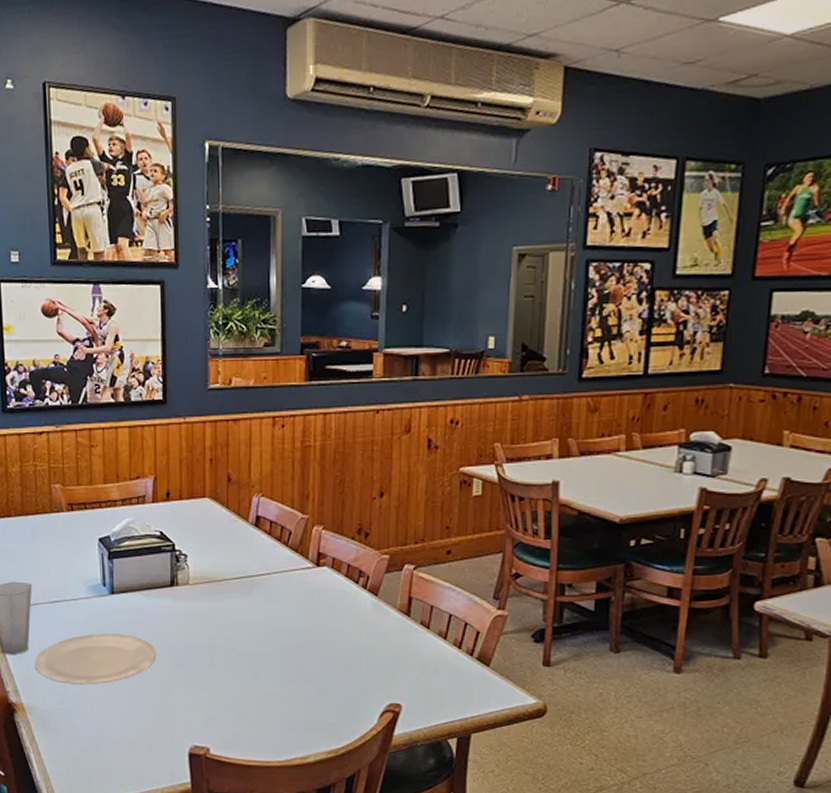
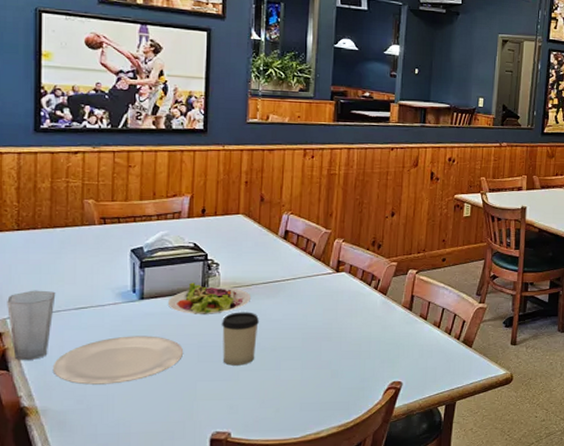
salad plate: none [137,576,224,613] -> present [167,283,252,314]
cup: none [193,611,233,673] -> present [221,312,259,366]

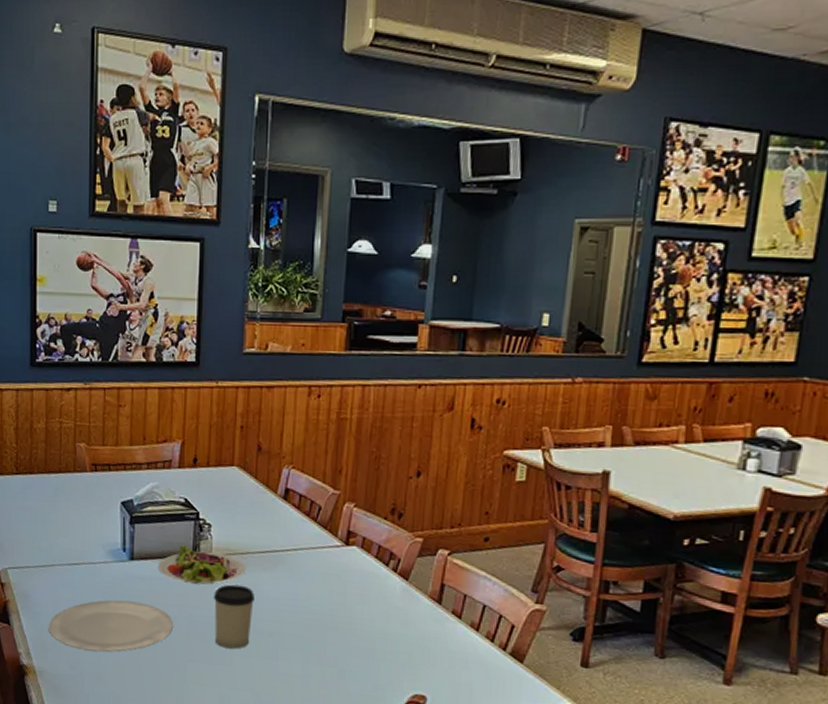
cup: present [7,290,56,361] -> none [8,540,51,617]

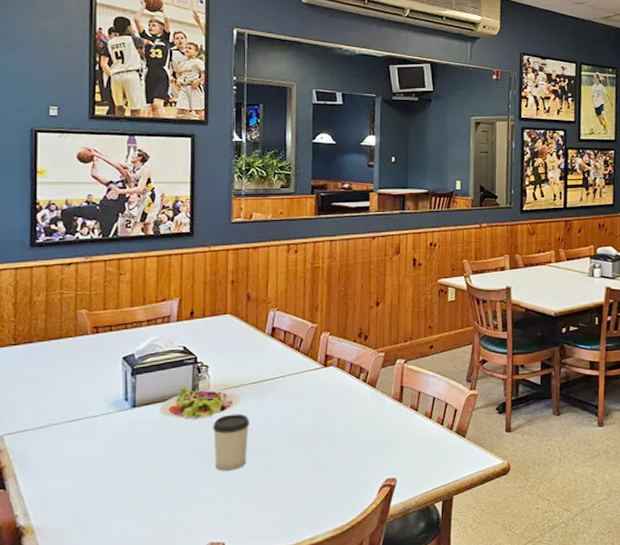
plate: present [48,599,174,653] -> none [48,444,176,500]

